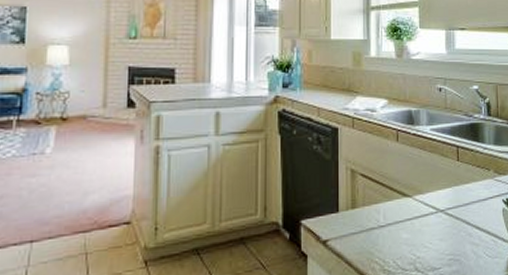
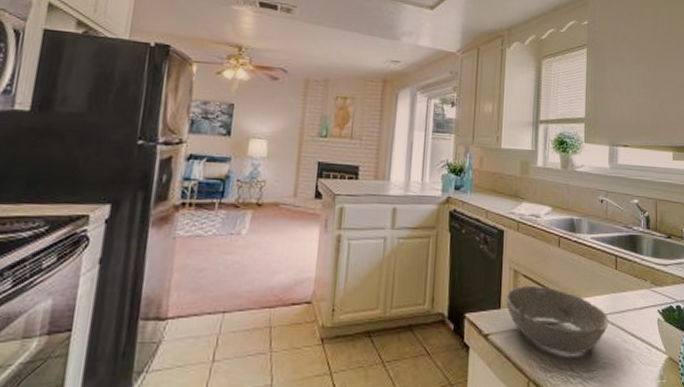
bowl: none [344,184,453,254] -> present [506,285,609,354]

